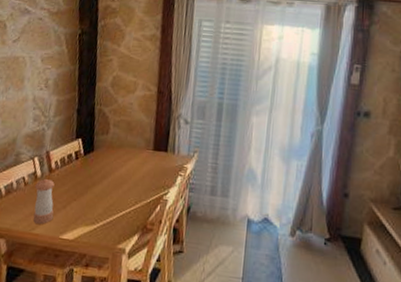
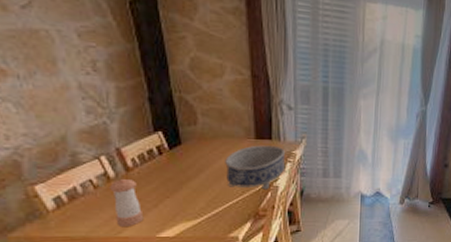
decorative bowl: none [124,156,177,203] -> present [225,145,285,190]

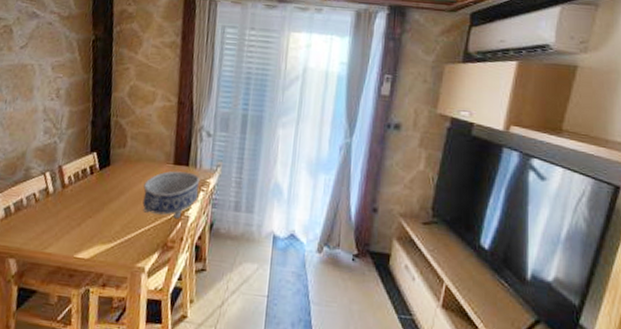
pepper shaker: present [110,178,144,226] -> none [45,194,68,243]

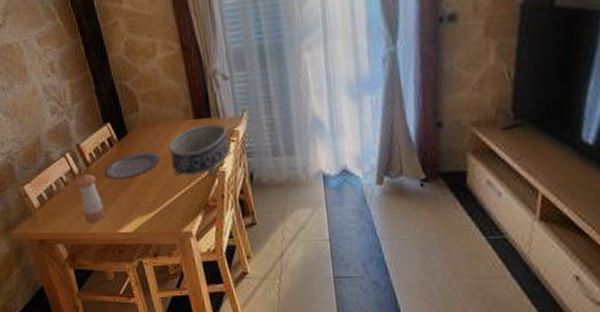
pepper shaker: none [45,194,68,243] -> present [76,173,106,222]
plate: none [77,184,135,207] -> present [103,151,161,180]

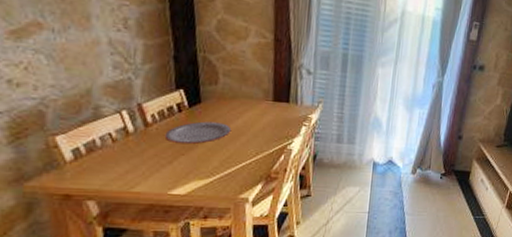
pepper shaker: present [76,173,106,222] -> none [127,133,158,182]
decorative bowl: present [168,124,229,177] -> none [241,107,301,153]

